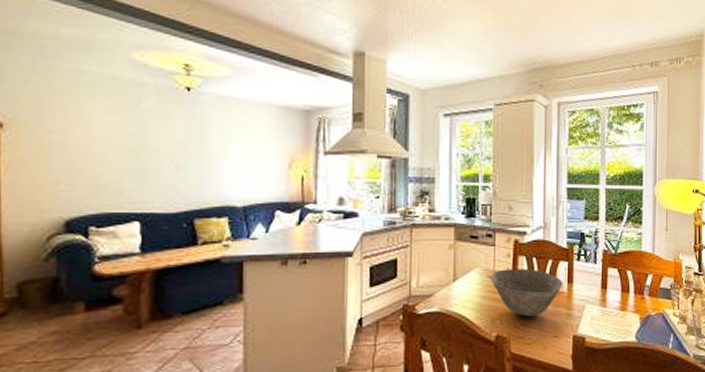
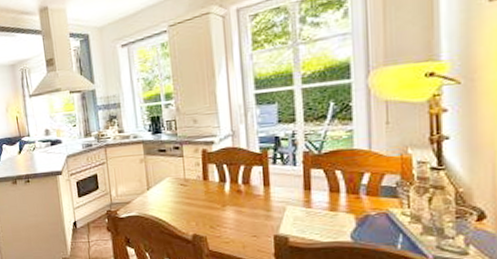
bowl: present [490,268,563,318] -> none [182,175,259,219]

